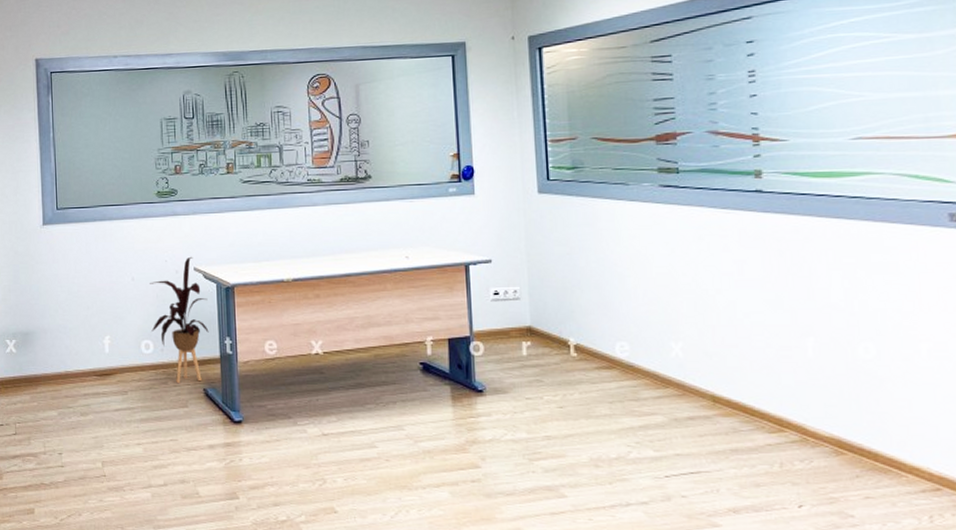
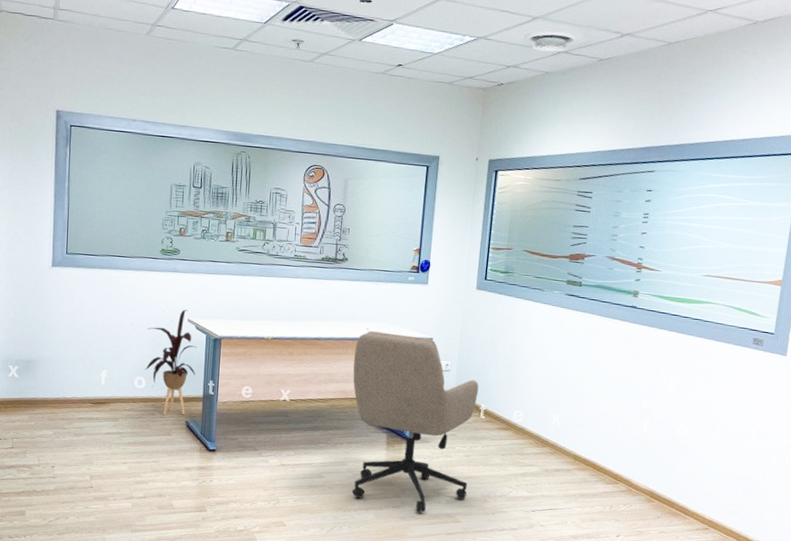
office chair: none [394,259,570,487] -> present [351,331,479,513]

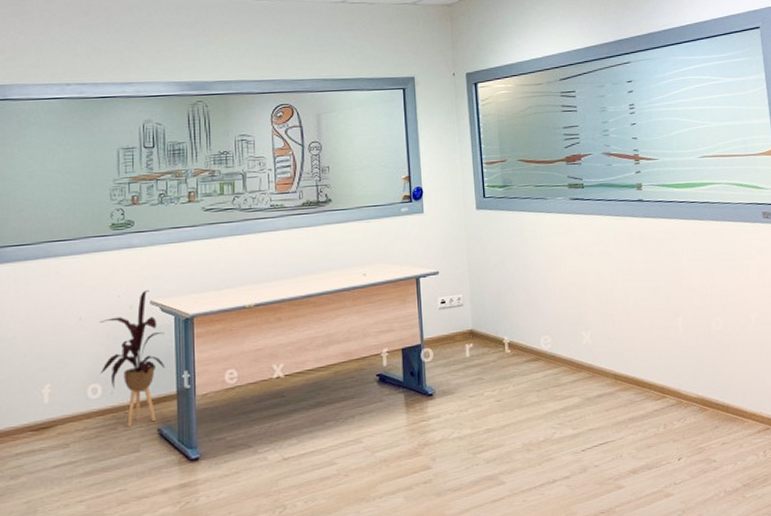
office chair: present [351,331,479,513] -> none [353,272,507,483]

